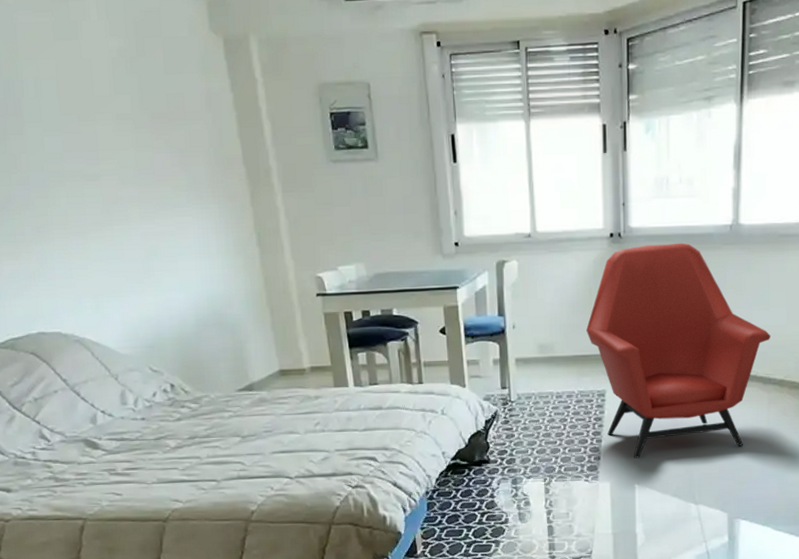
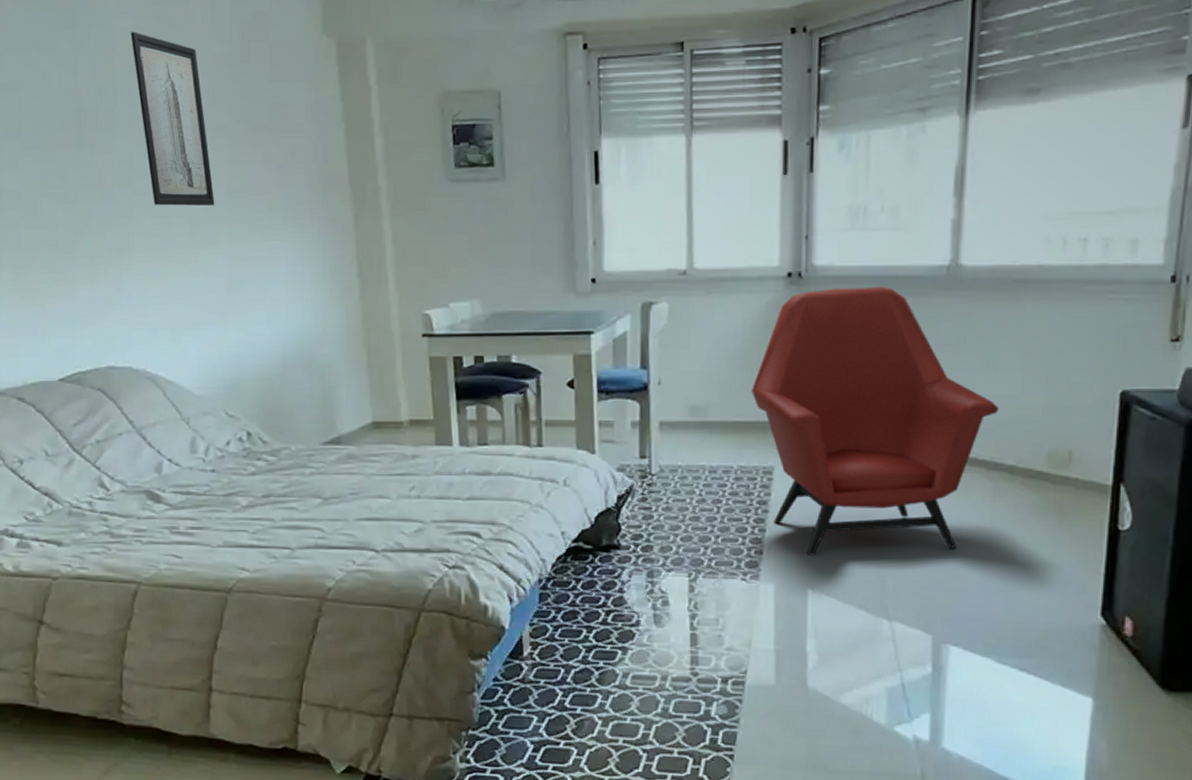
wall art: none [31,27,125,187] -> present [130,31,215,206]

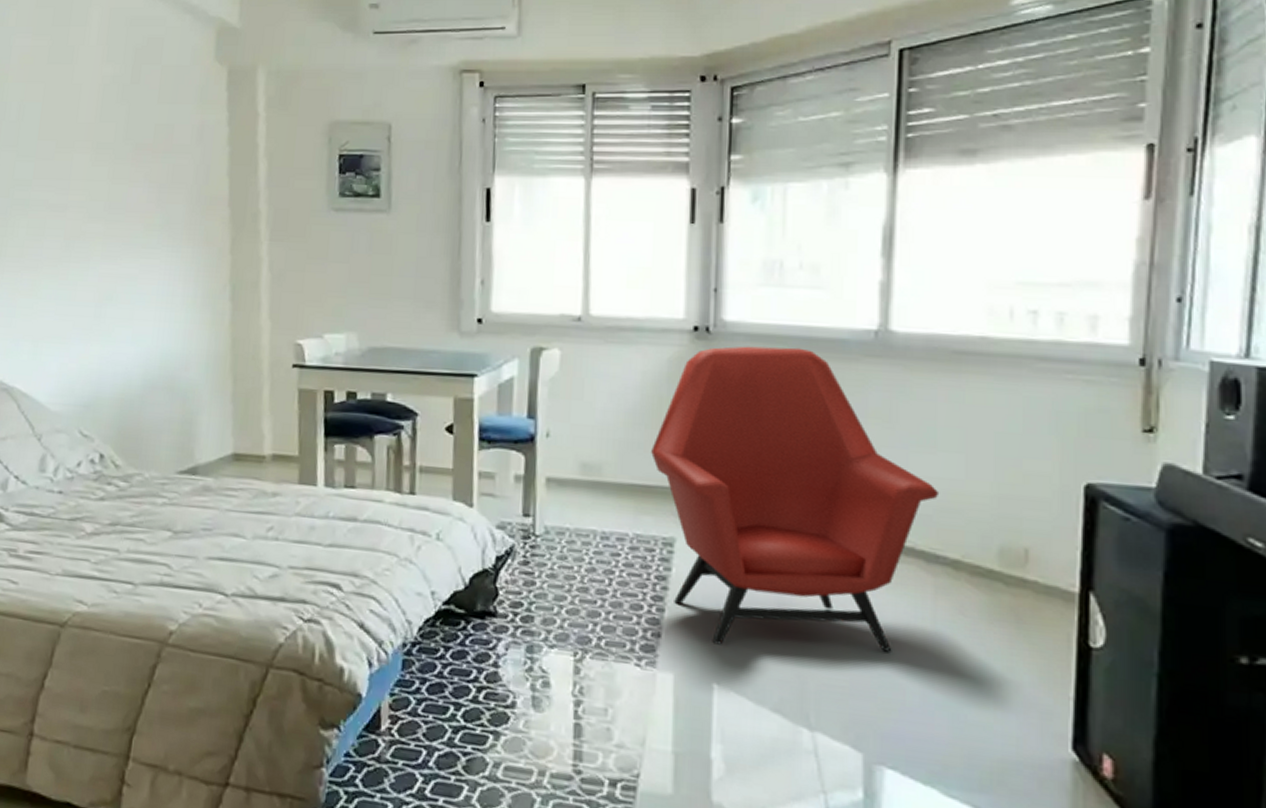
wall art: present [130,31,215,206] -> none [26,50,92,221]

